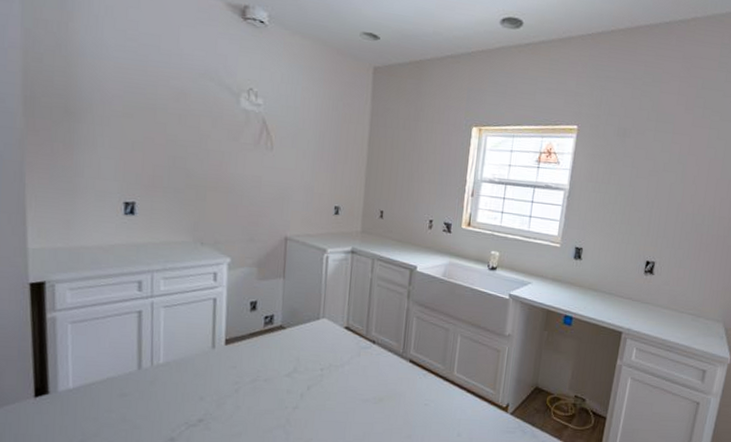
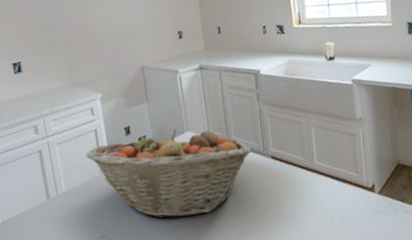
fruit basket: none [197,312,390,411] -> present [86,128,251,218]

